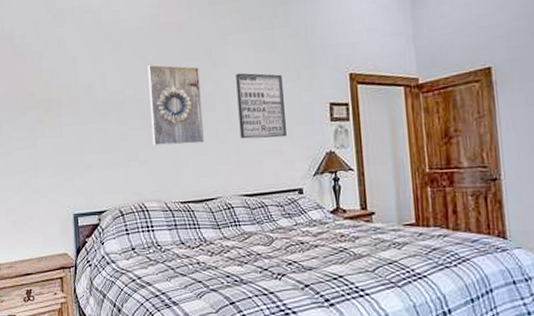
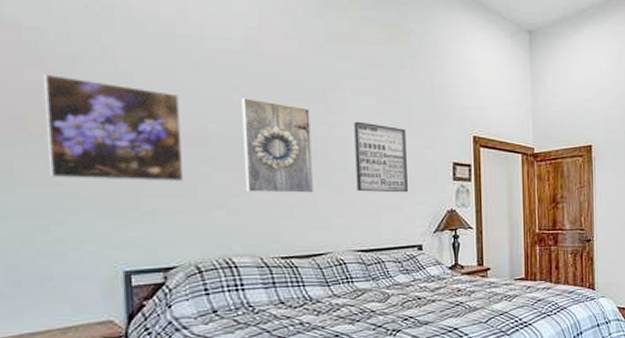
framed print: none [26,66,110,144] -> present [44,74,184,182]

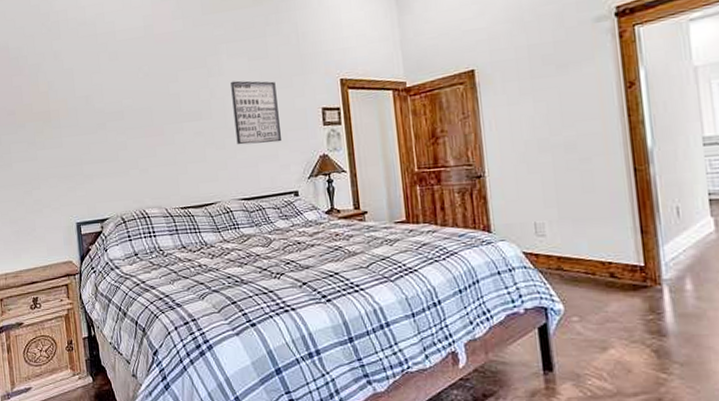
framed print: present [44,74,184,182] -> none [23,79,110,155]
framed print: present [241,98,315,193] -> none [144,74,203,154]

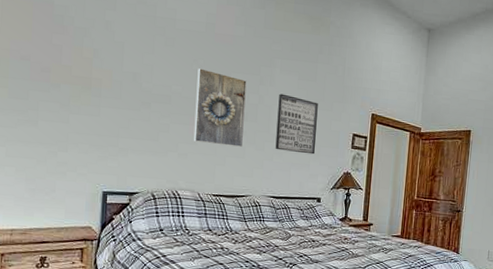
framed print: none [144,74,203,154] -> present [193,68,247,147]

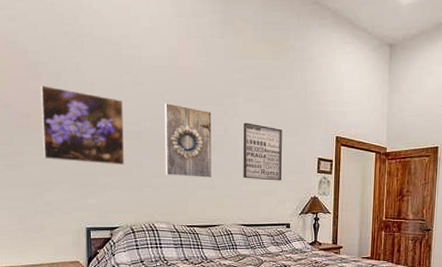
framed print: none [62,40,154,129] -> present [41,85,125,166]

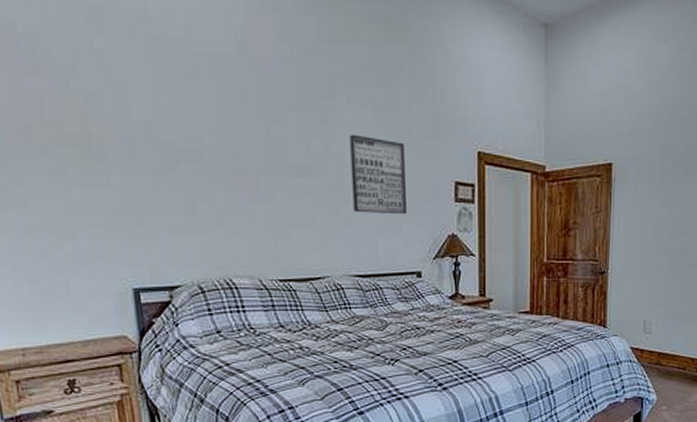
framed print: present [41,85,125,166] -> none [44,84,183,199]
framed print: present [164,103,213,178] -> none [234,108,311,213]

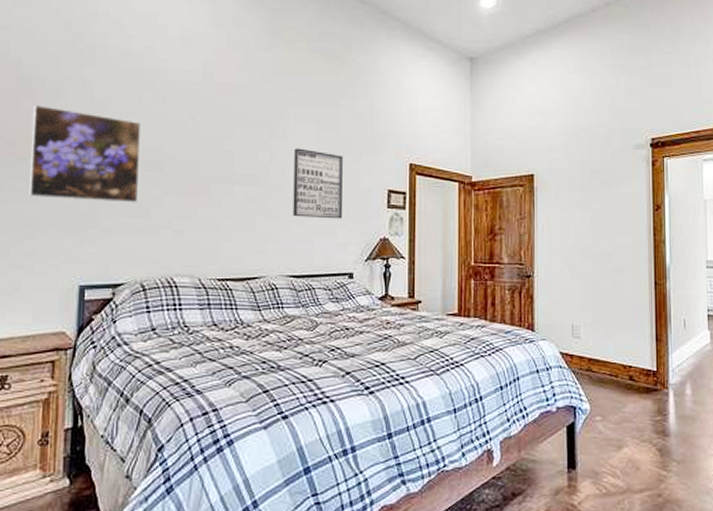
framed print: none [44,84,183,199] -> present [29,105,141,203]

